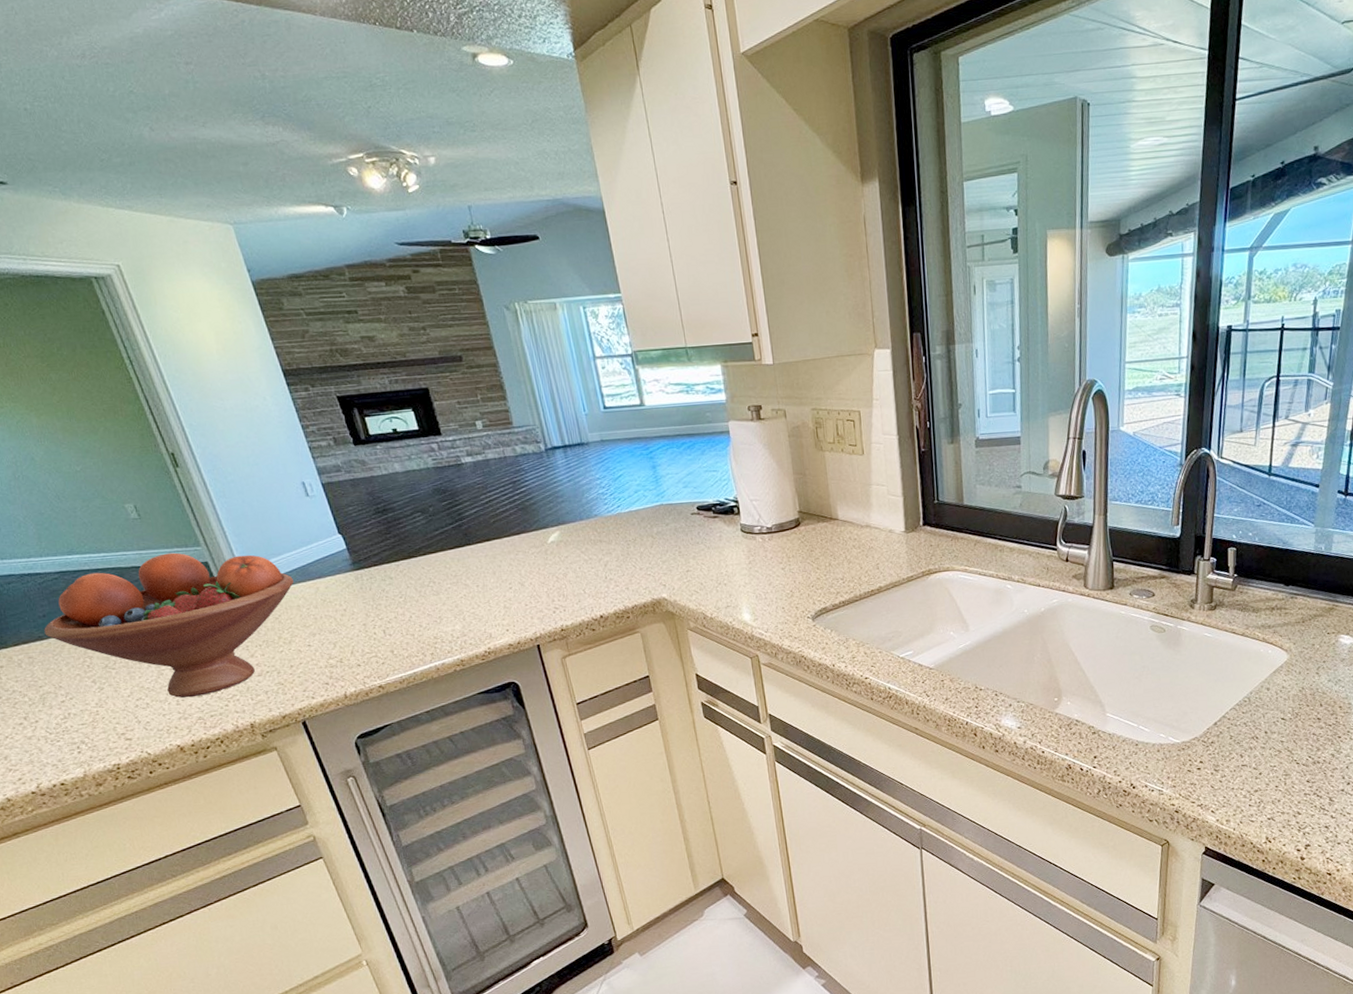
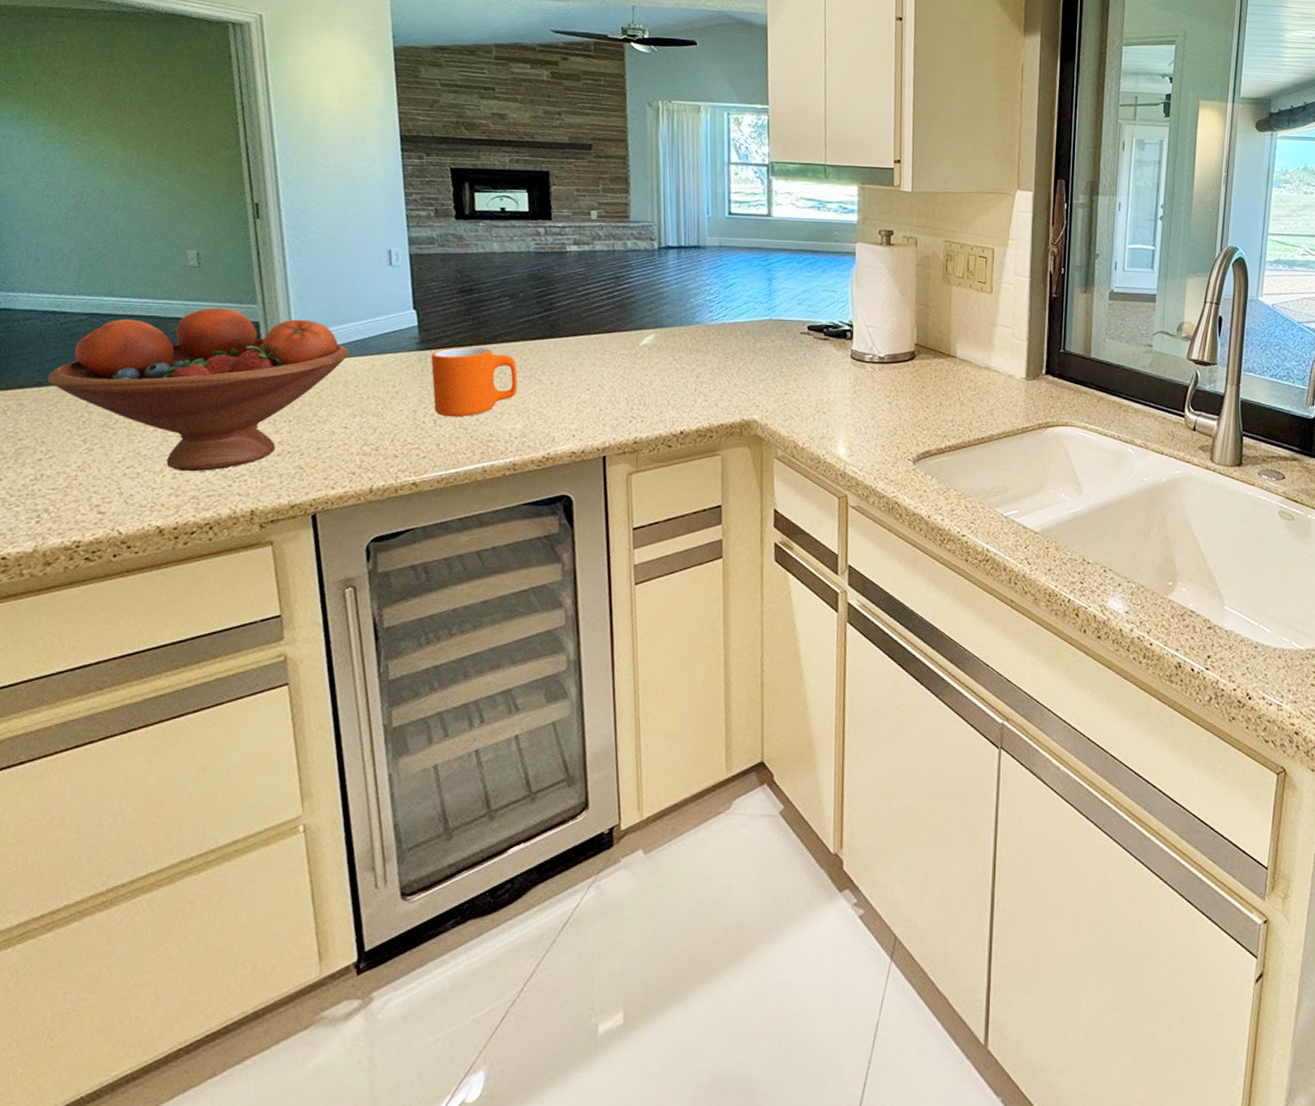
mug: none [365,561,449,627] -> present [430,347,518,418]

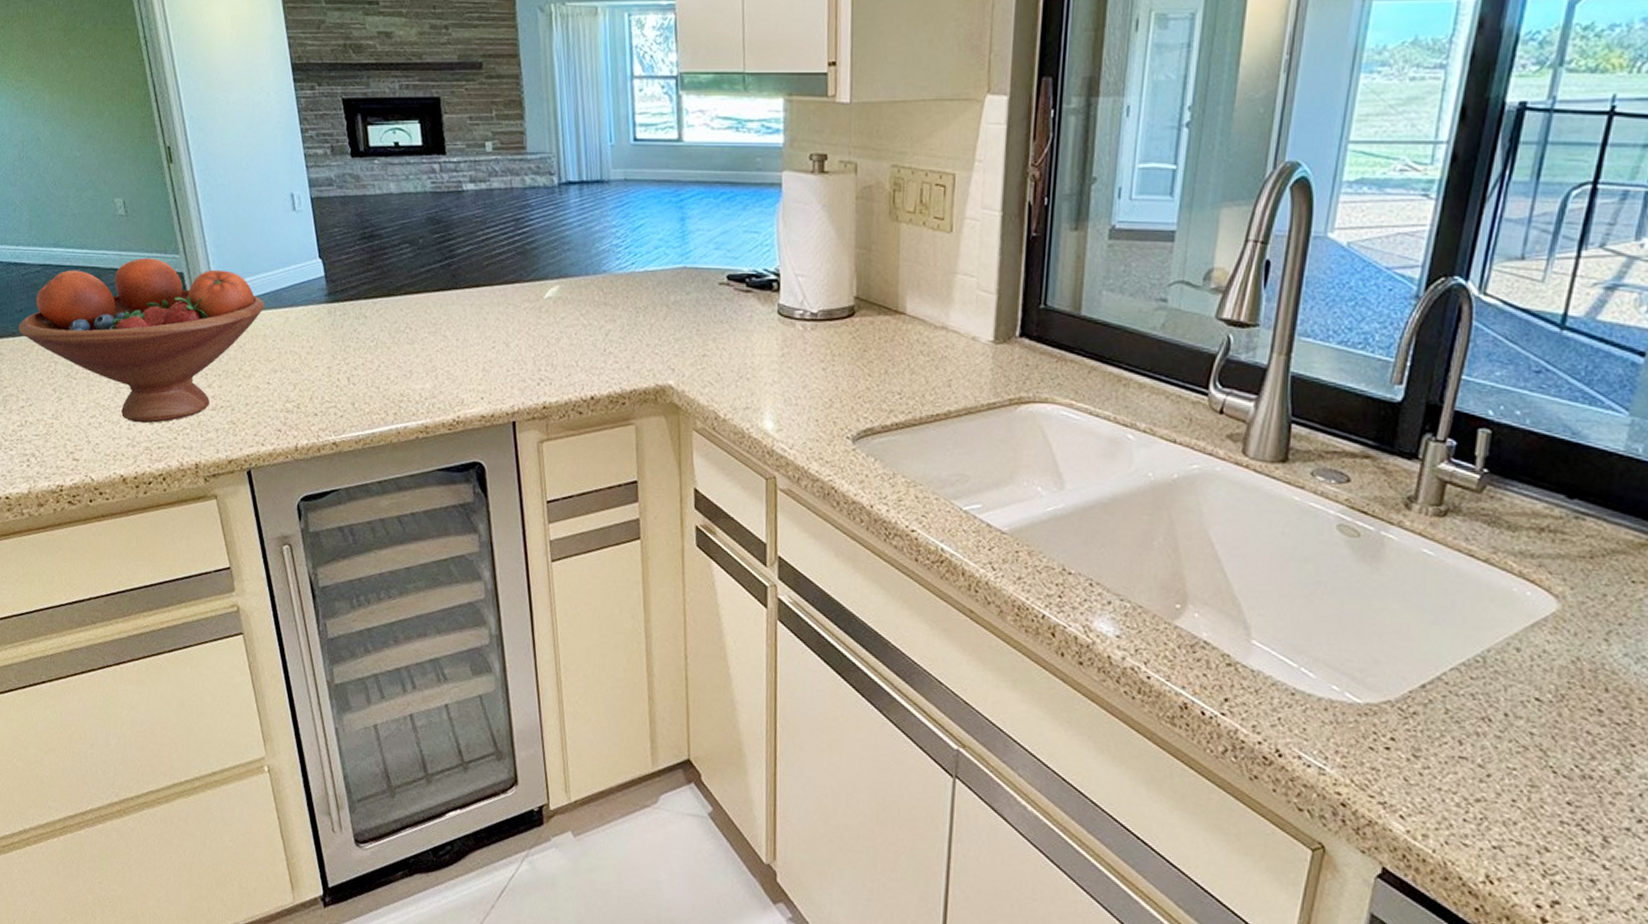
mug: present [430,347,518,418] -> none [339,299,424,375]

